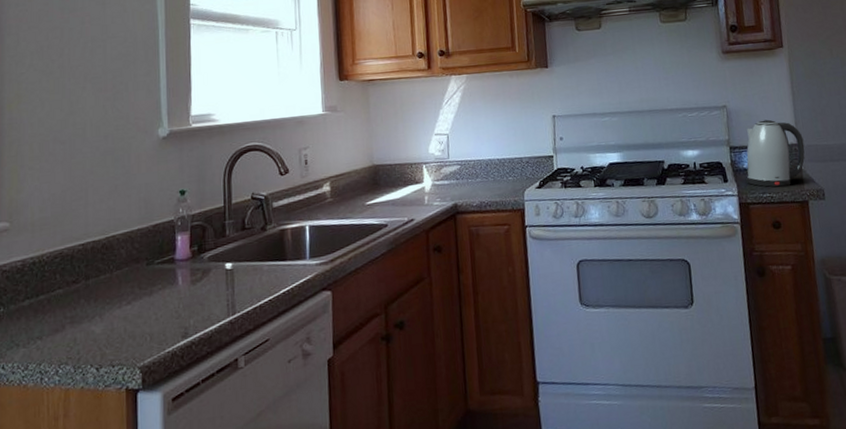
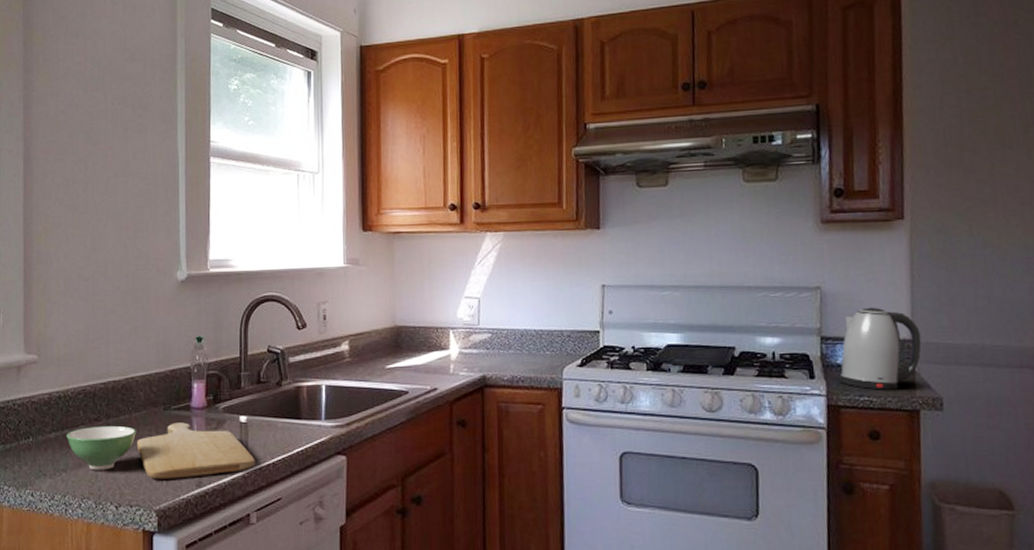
bowl: none [42,285,119,335] -> present [66,425,137,471]
chopping board: none [119,275,242,336] -> present [137,422,255,479]

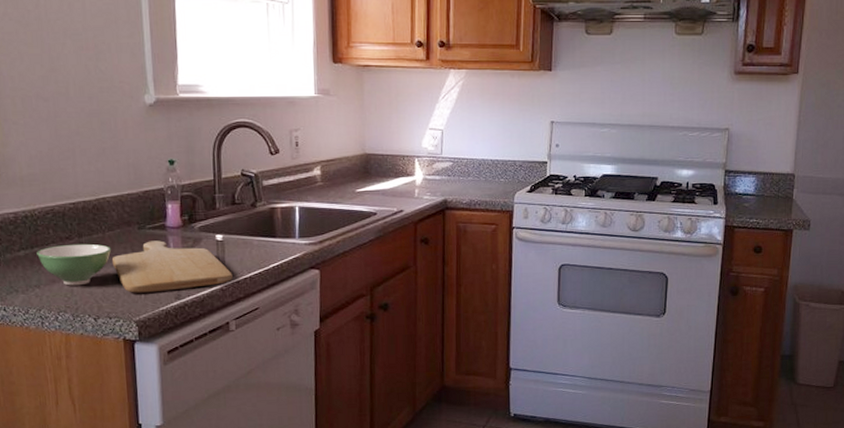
kettle: present [840,307,922,390] -> none [737,146,800,214]

